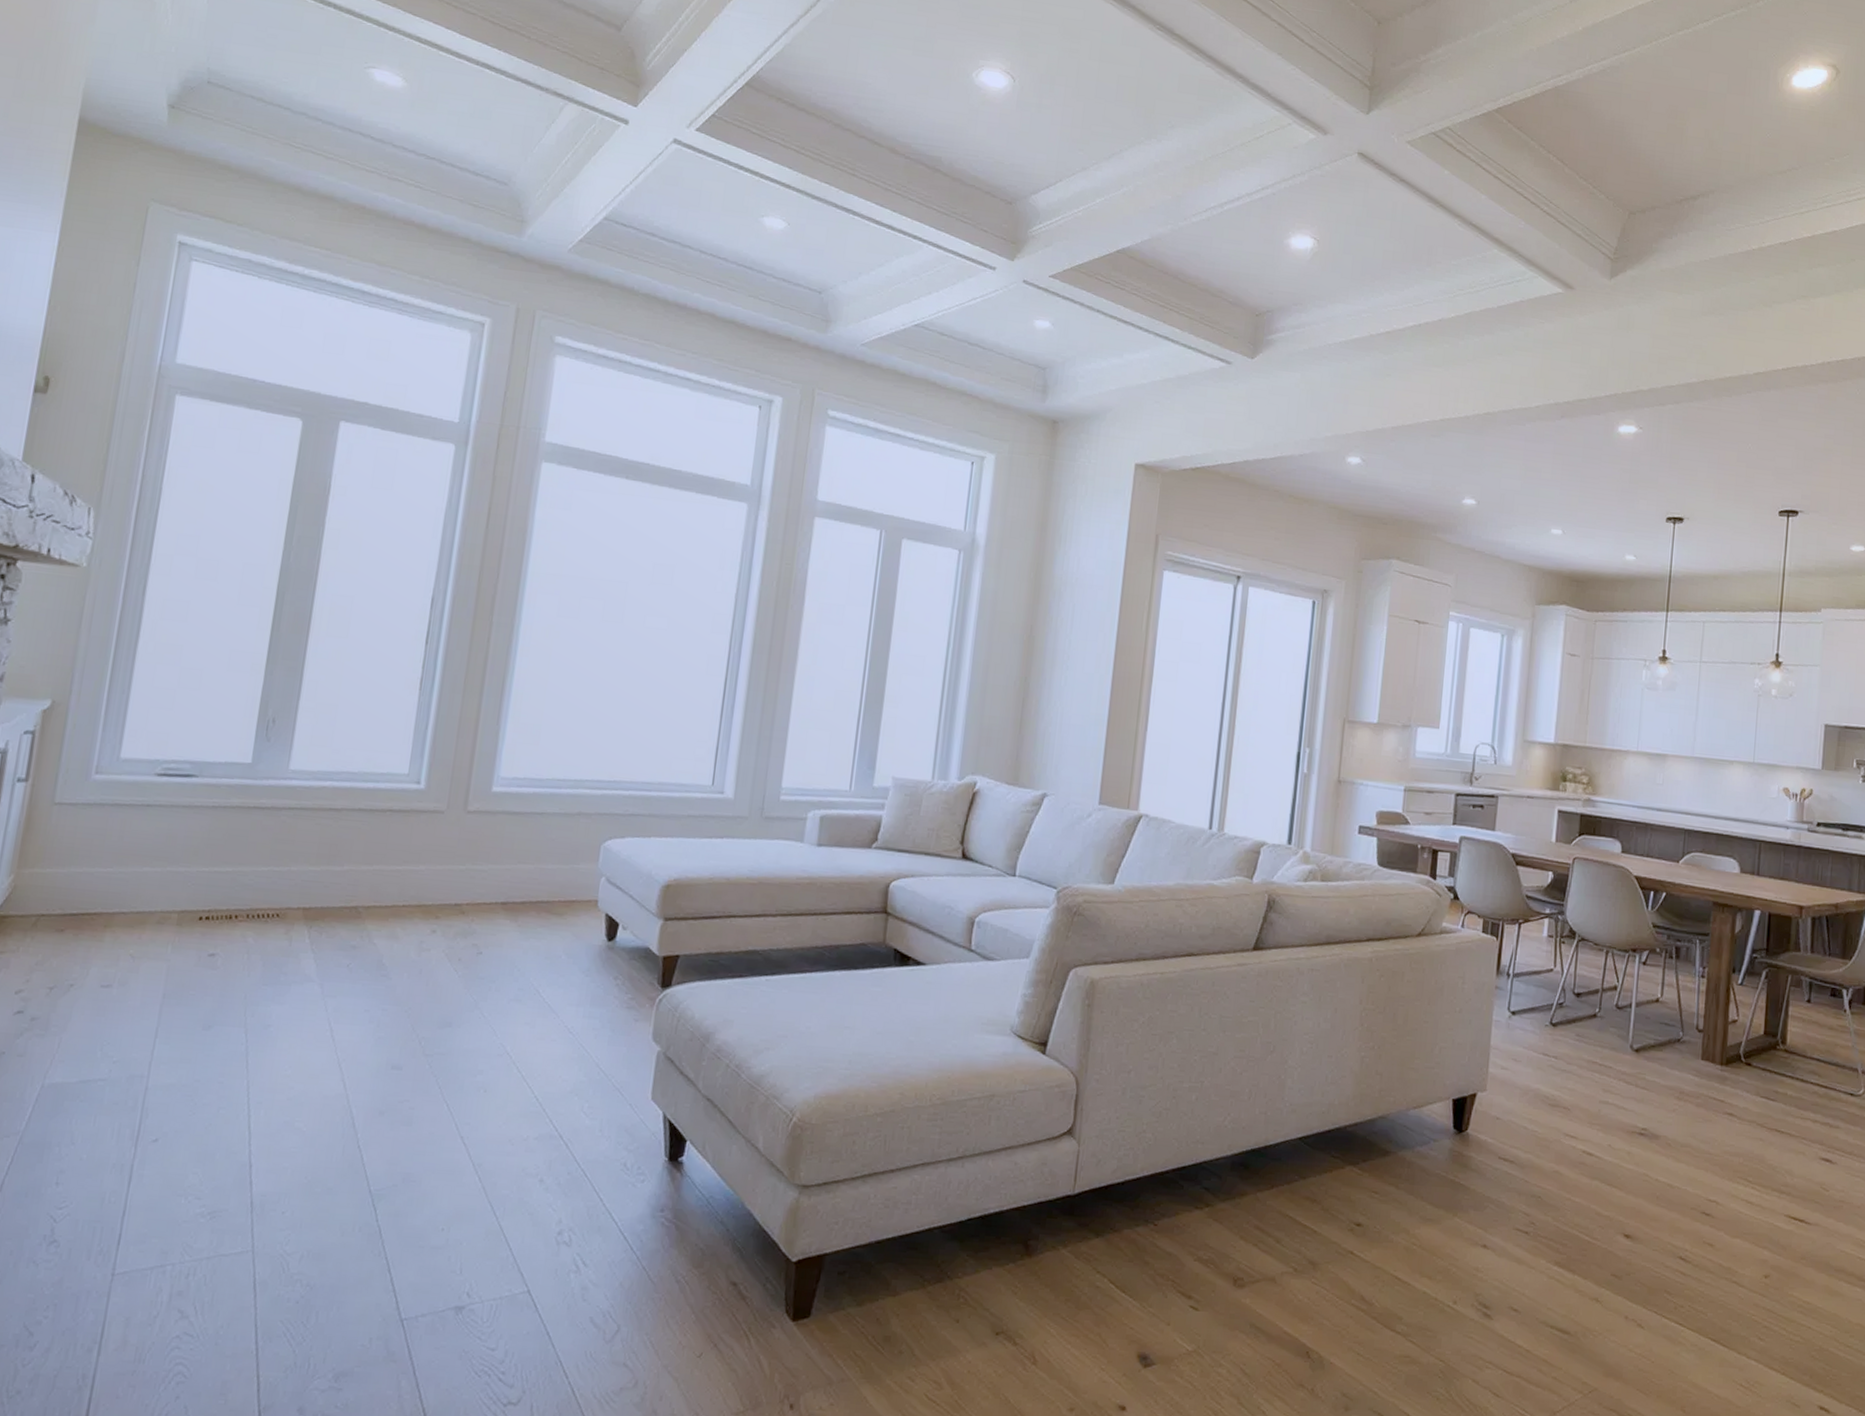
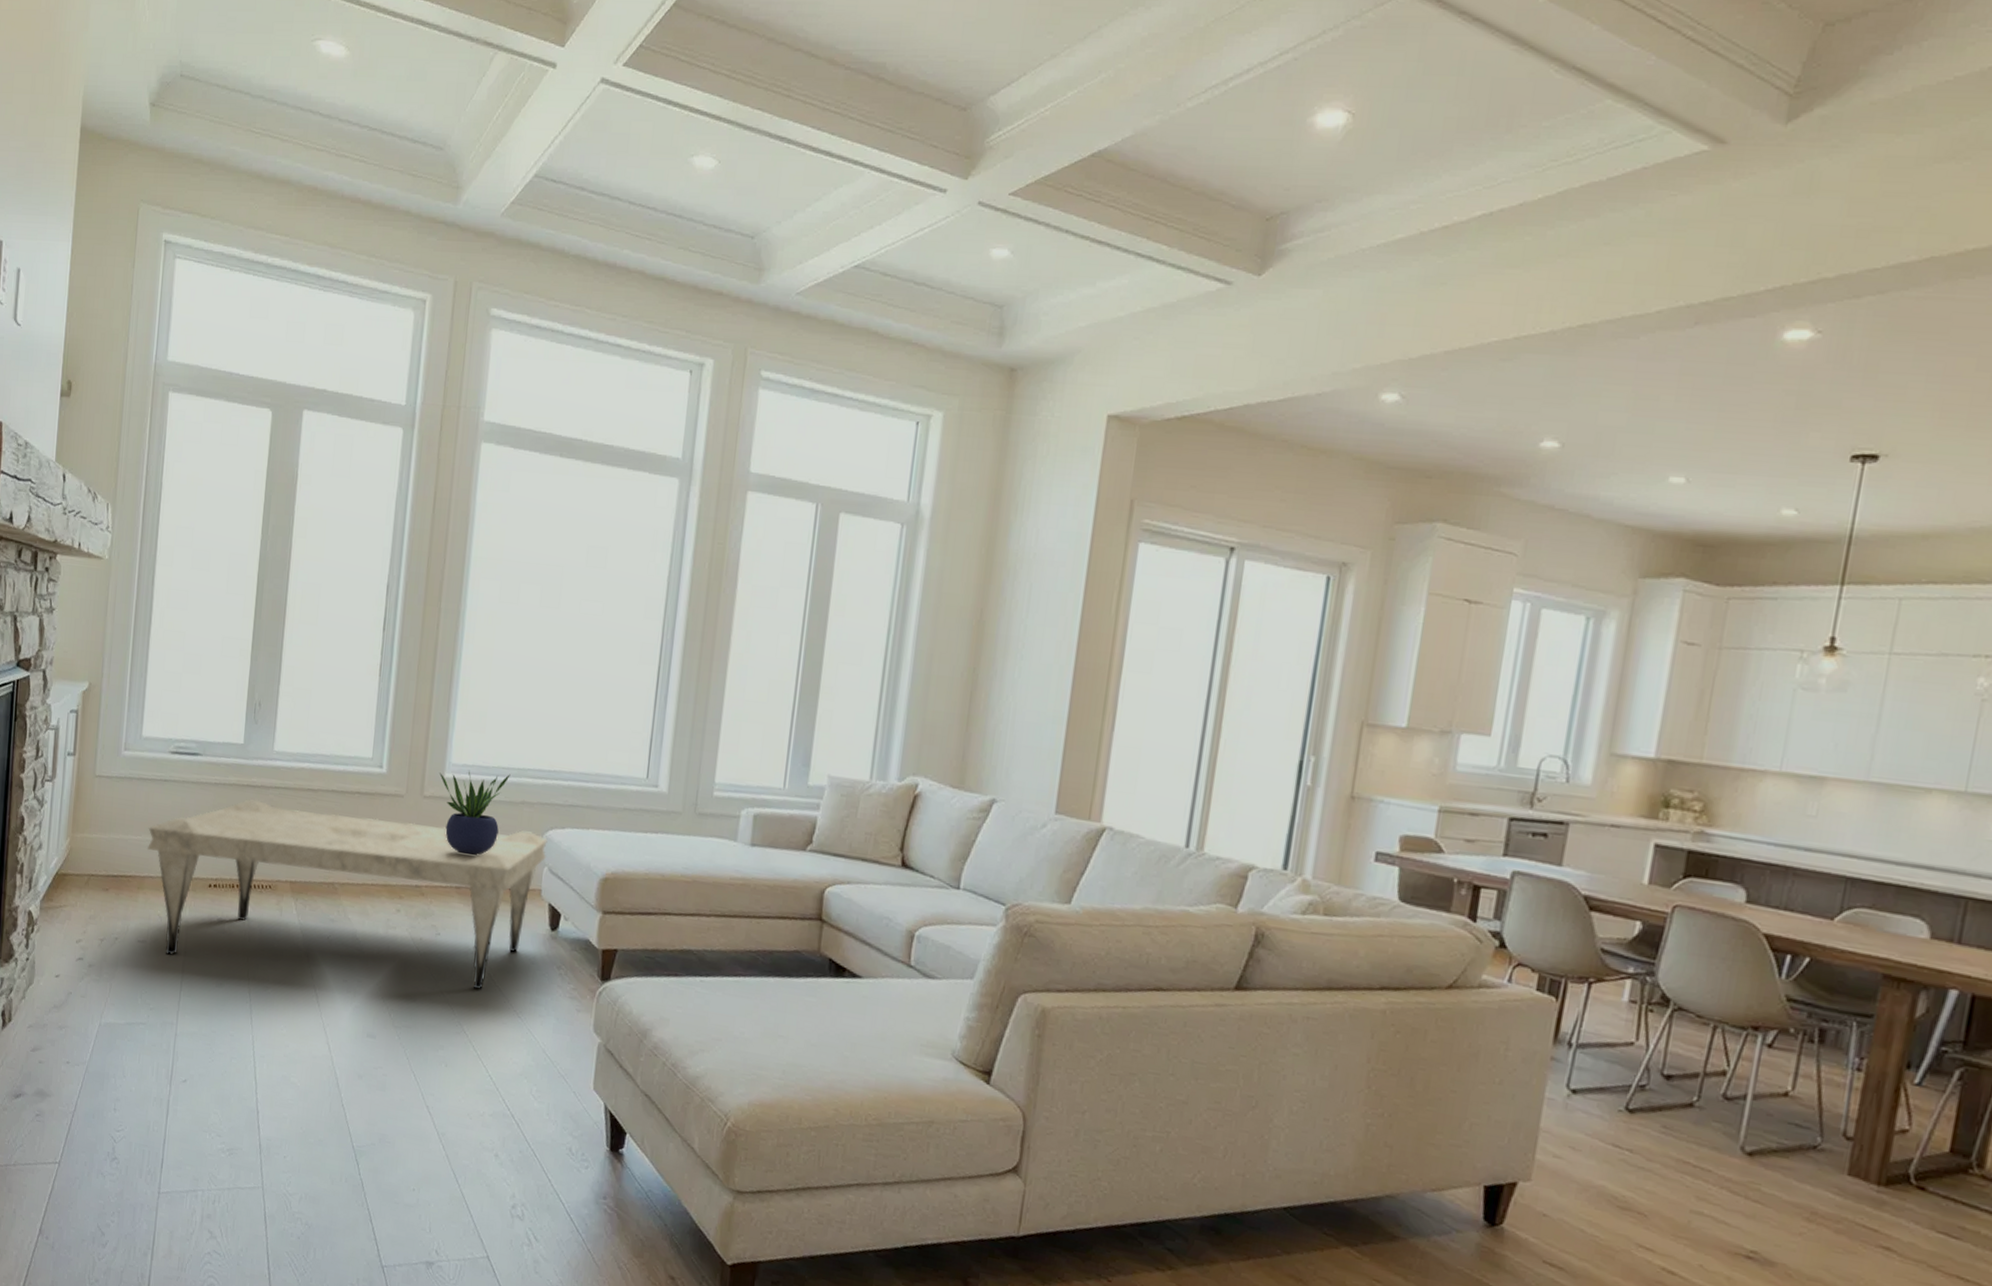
coffee table: none [120,822,606,1008] -> present [147,799,548,990]
potted plant: none [486,783,566,870] -> present [440,770,511,856]

